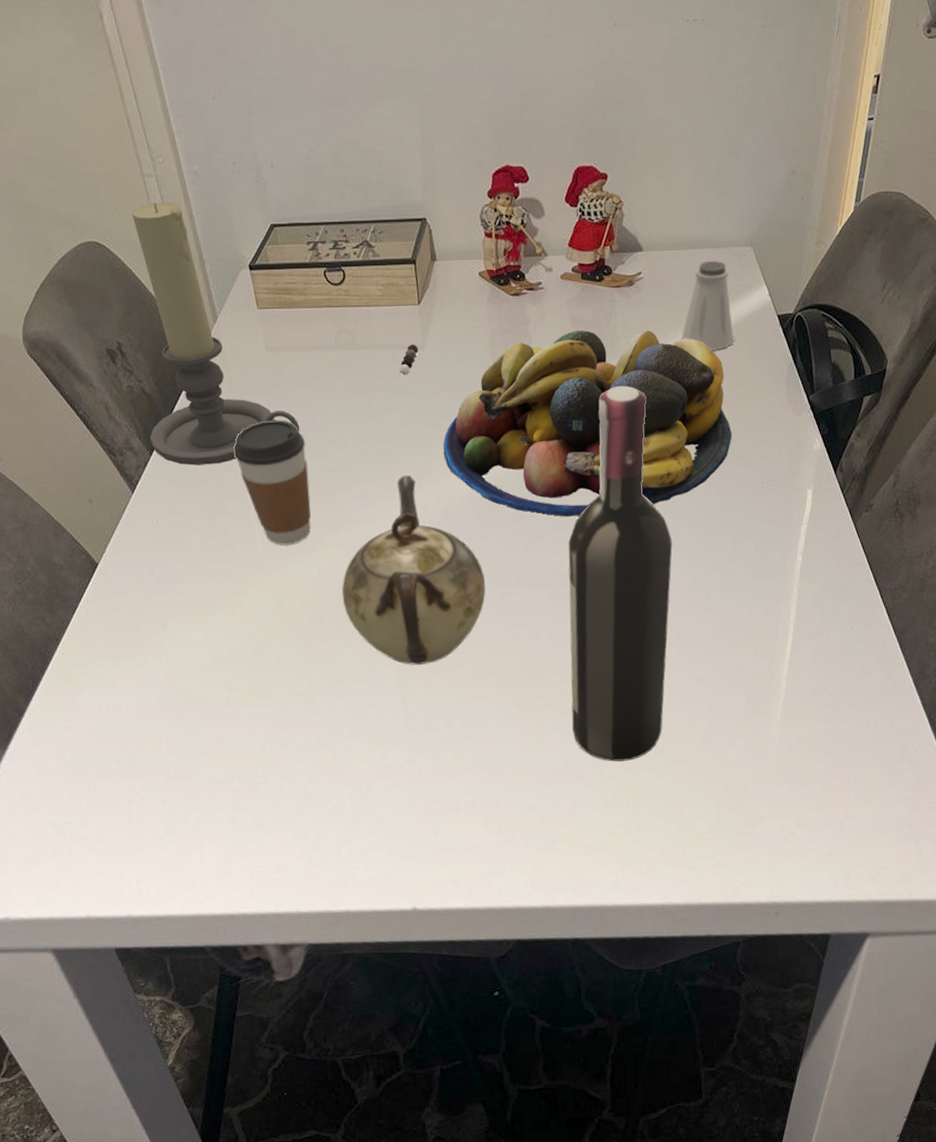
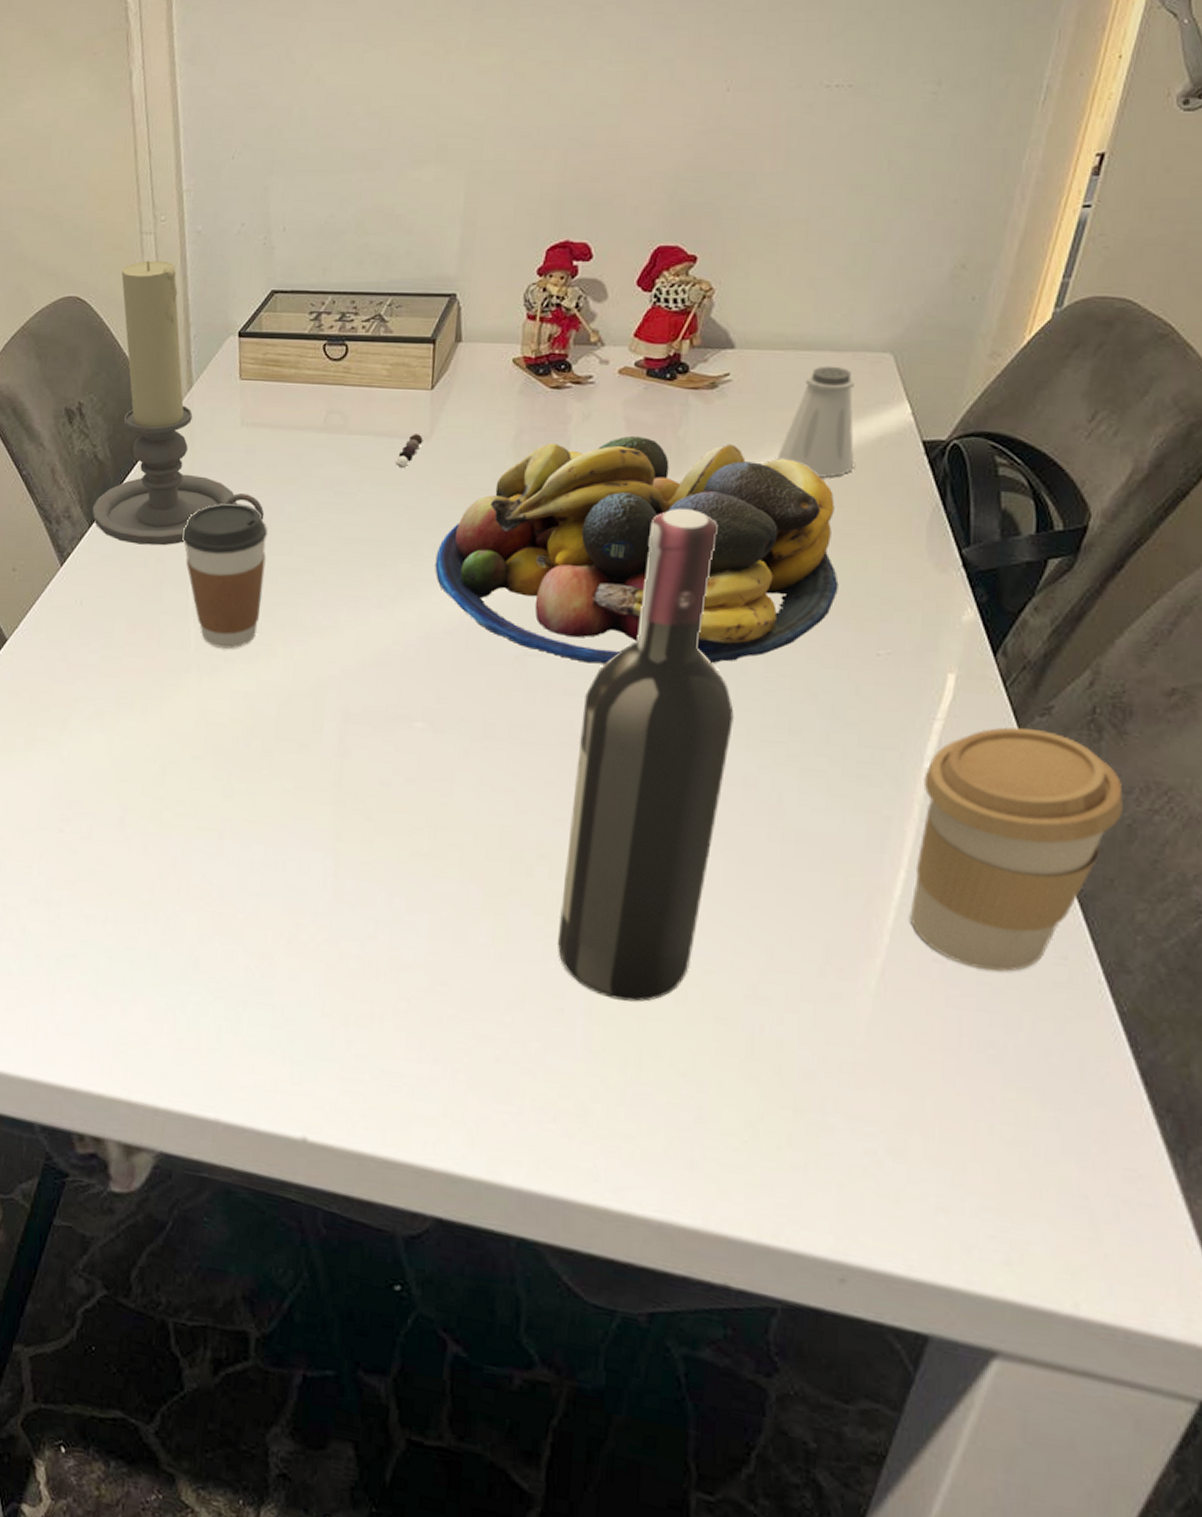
teapot: present [341,475,486,665] -> none [279,584,466,821]
coffee cup: none [797,522,918,693] -> present [909,727,1123,972]

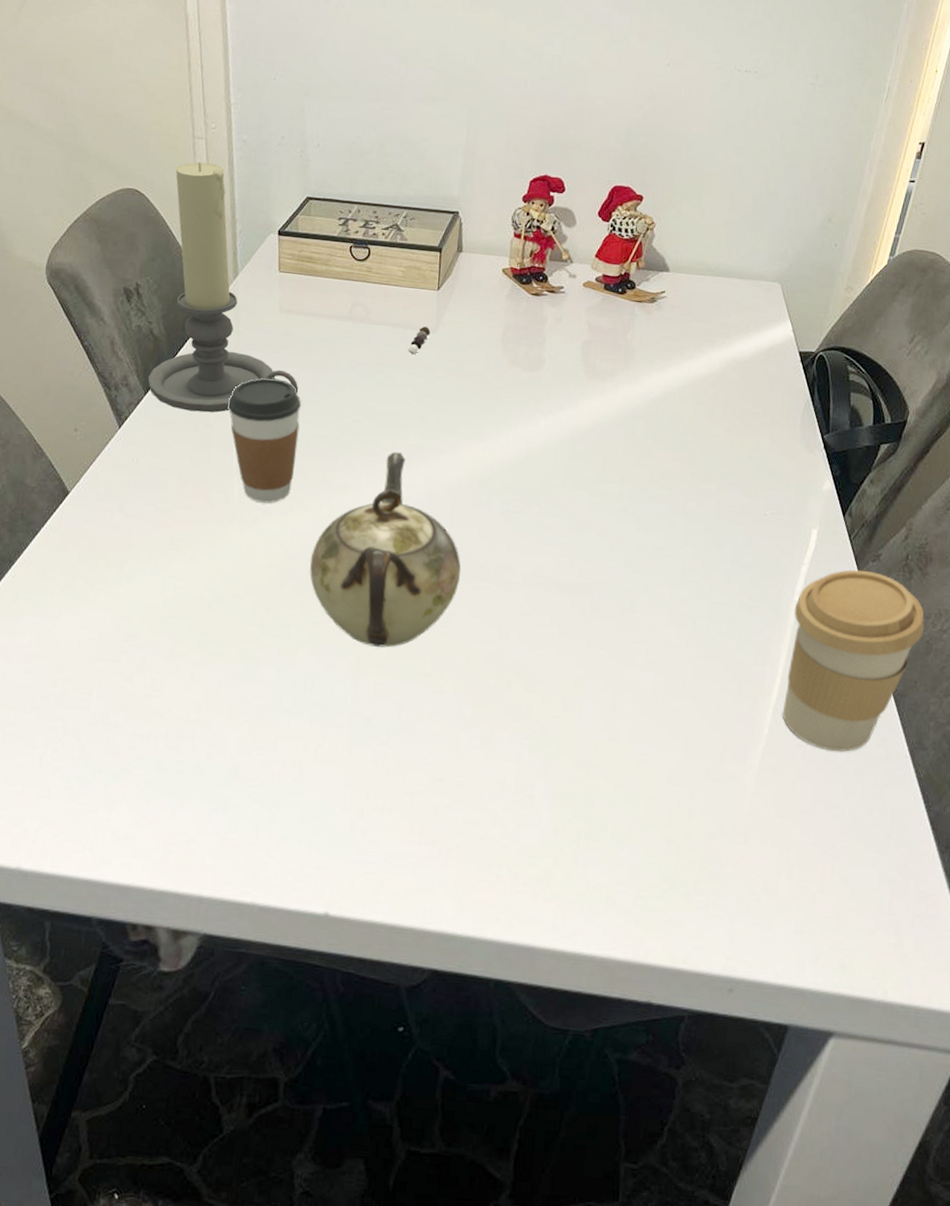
teapot: none [279,584,466,821] -> present [309,451,461,648]
fruit bowl: present [435,435,839,665] -> none [438,336,739,520]
wine bottle: present [557,509,734,1002] -> none [529,397,663,787]
saltshaker: present [776,366,856,478] -> none [697,289,755,377]

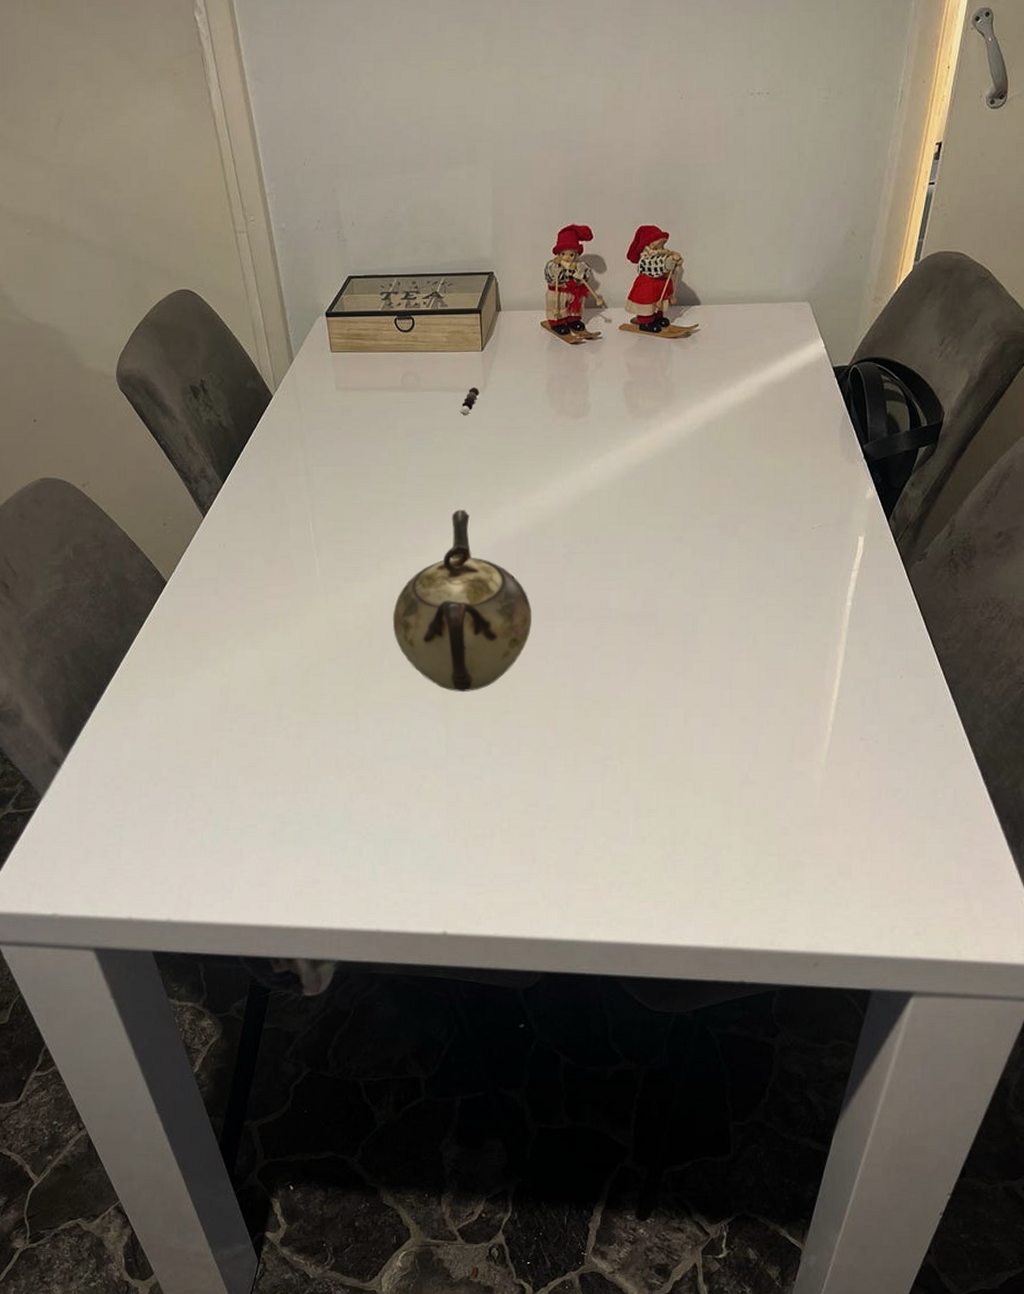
candle holder: present [147,162,299,413] -> none [222,255,363,494]
coffee cup: present [227,377,302,503] -> none [299,454,369,571]
coffee cup: present [782,570,924,752] -> none [843,570,972,742]

